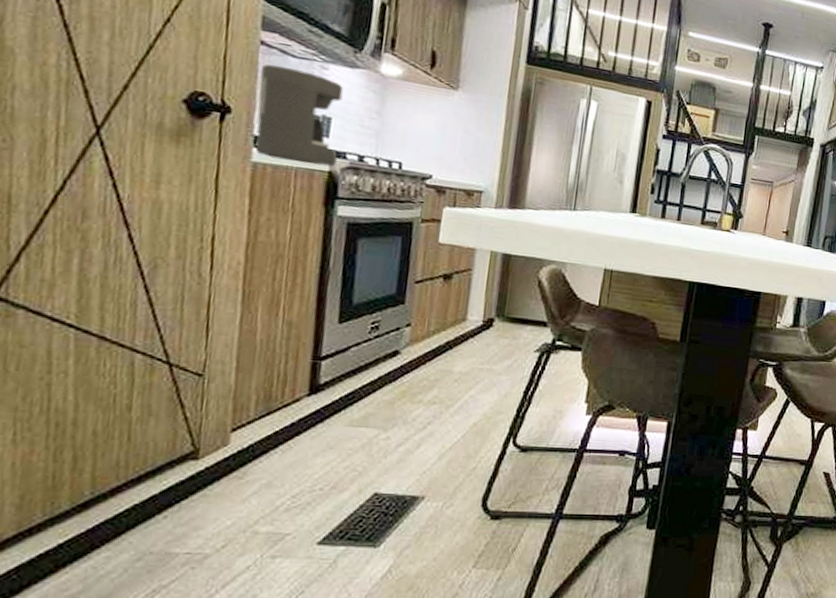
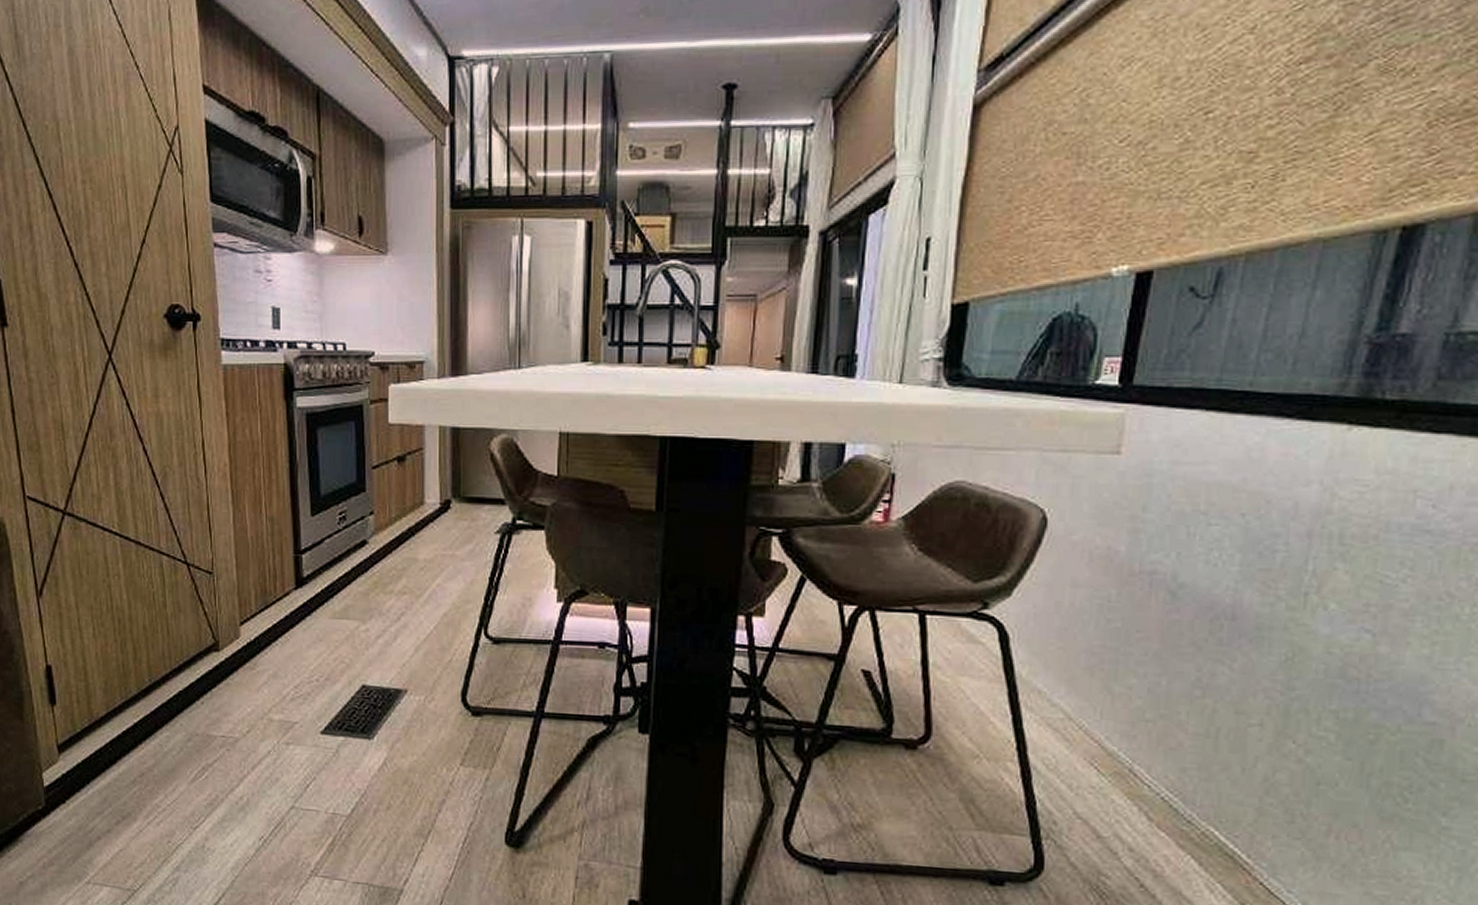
coffee maker: present [255,64,344,166] -> none [217,264,289,357]

